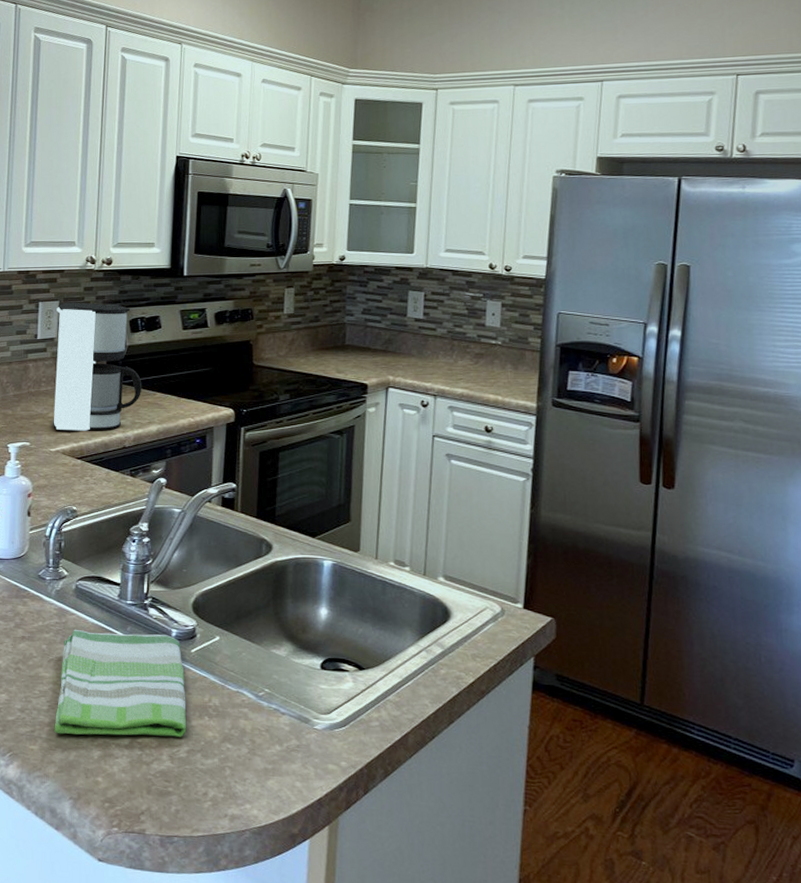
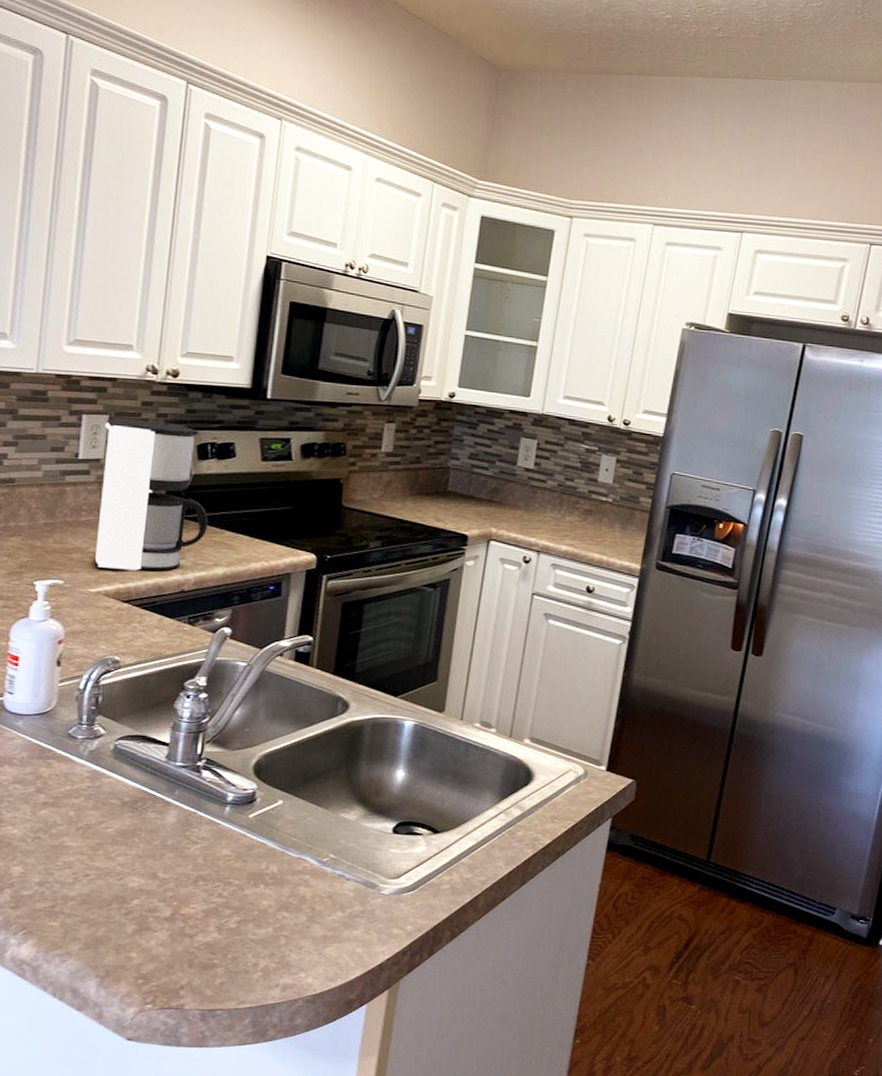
dish towel: present [54,629,187,737] -> none [80,793,240,909]

